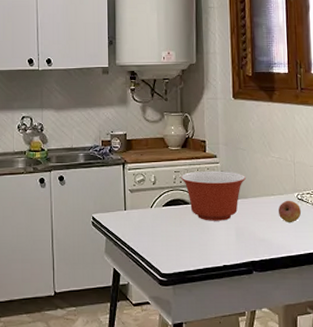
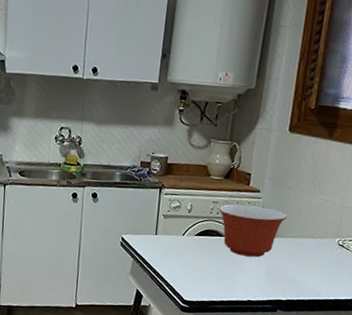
fruit: present [278,200,302,222] -> none [314,244,340,267]

